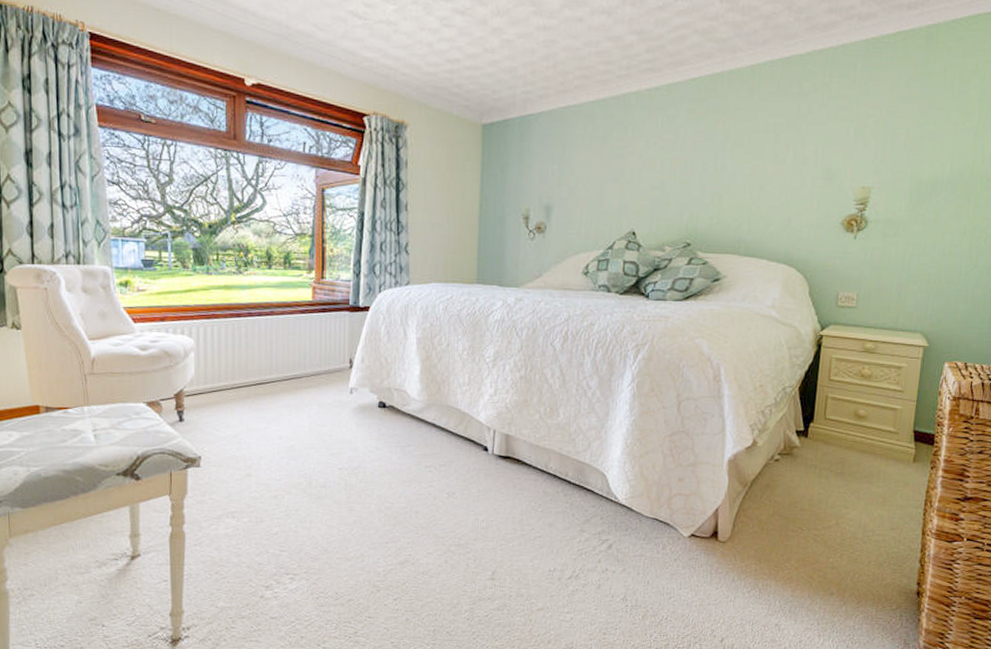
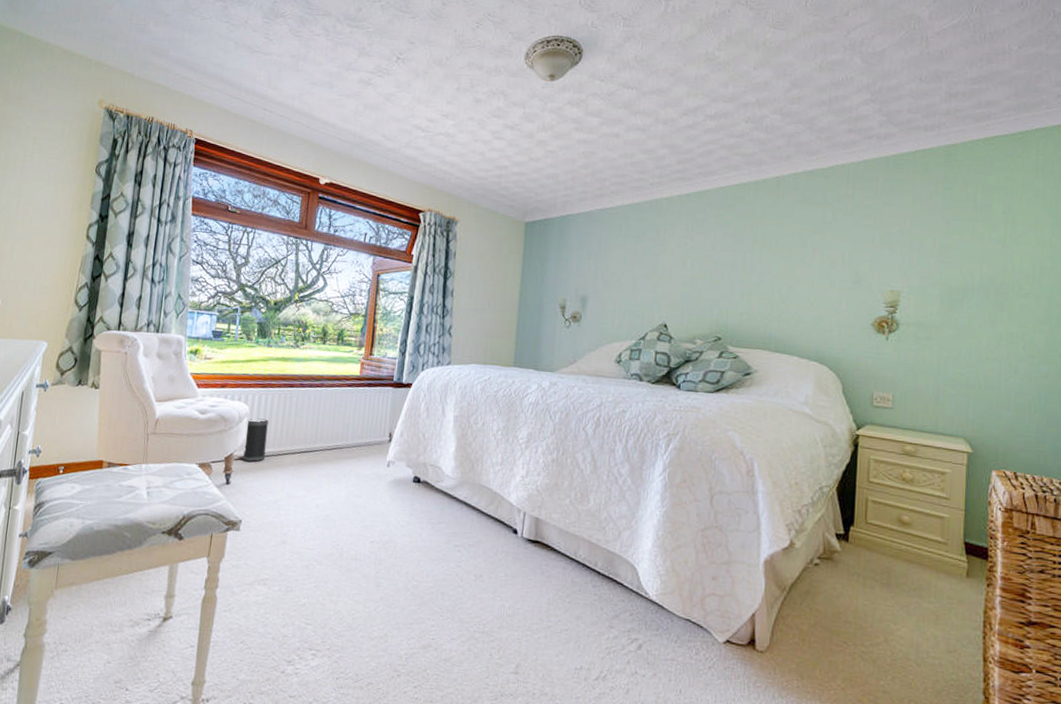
speaker: none [193,352,219,398] -> present [243,418,268,463]

